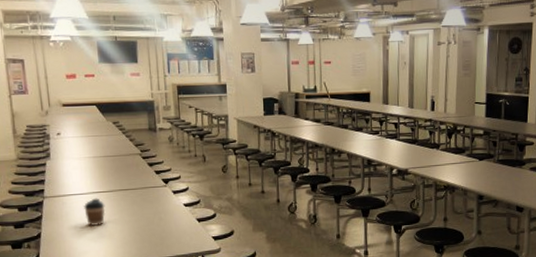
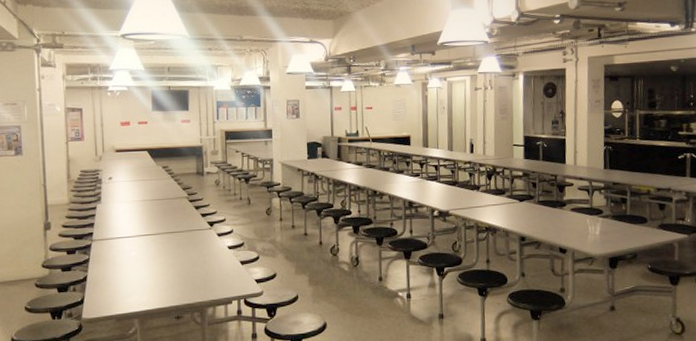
coffee cup: present [83,198,106,227] -> none [129,241,151,270]

